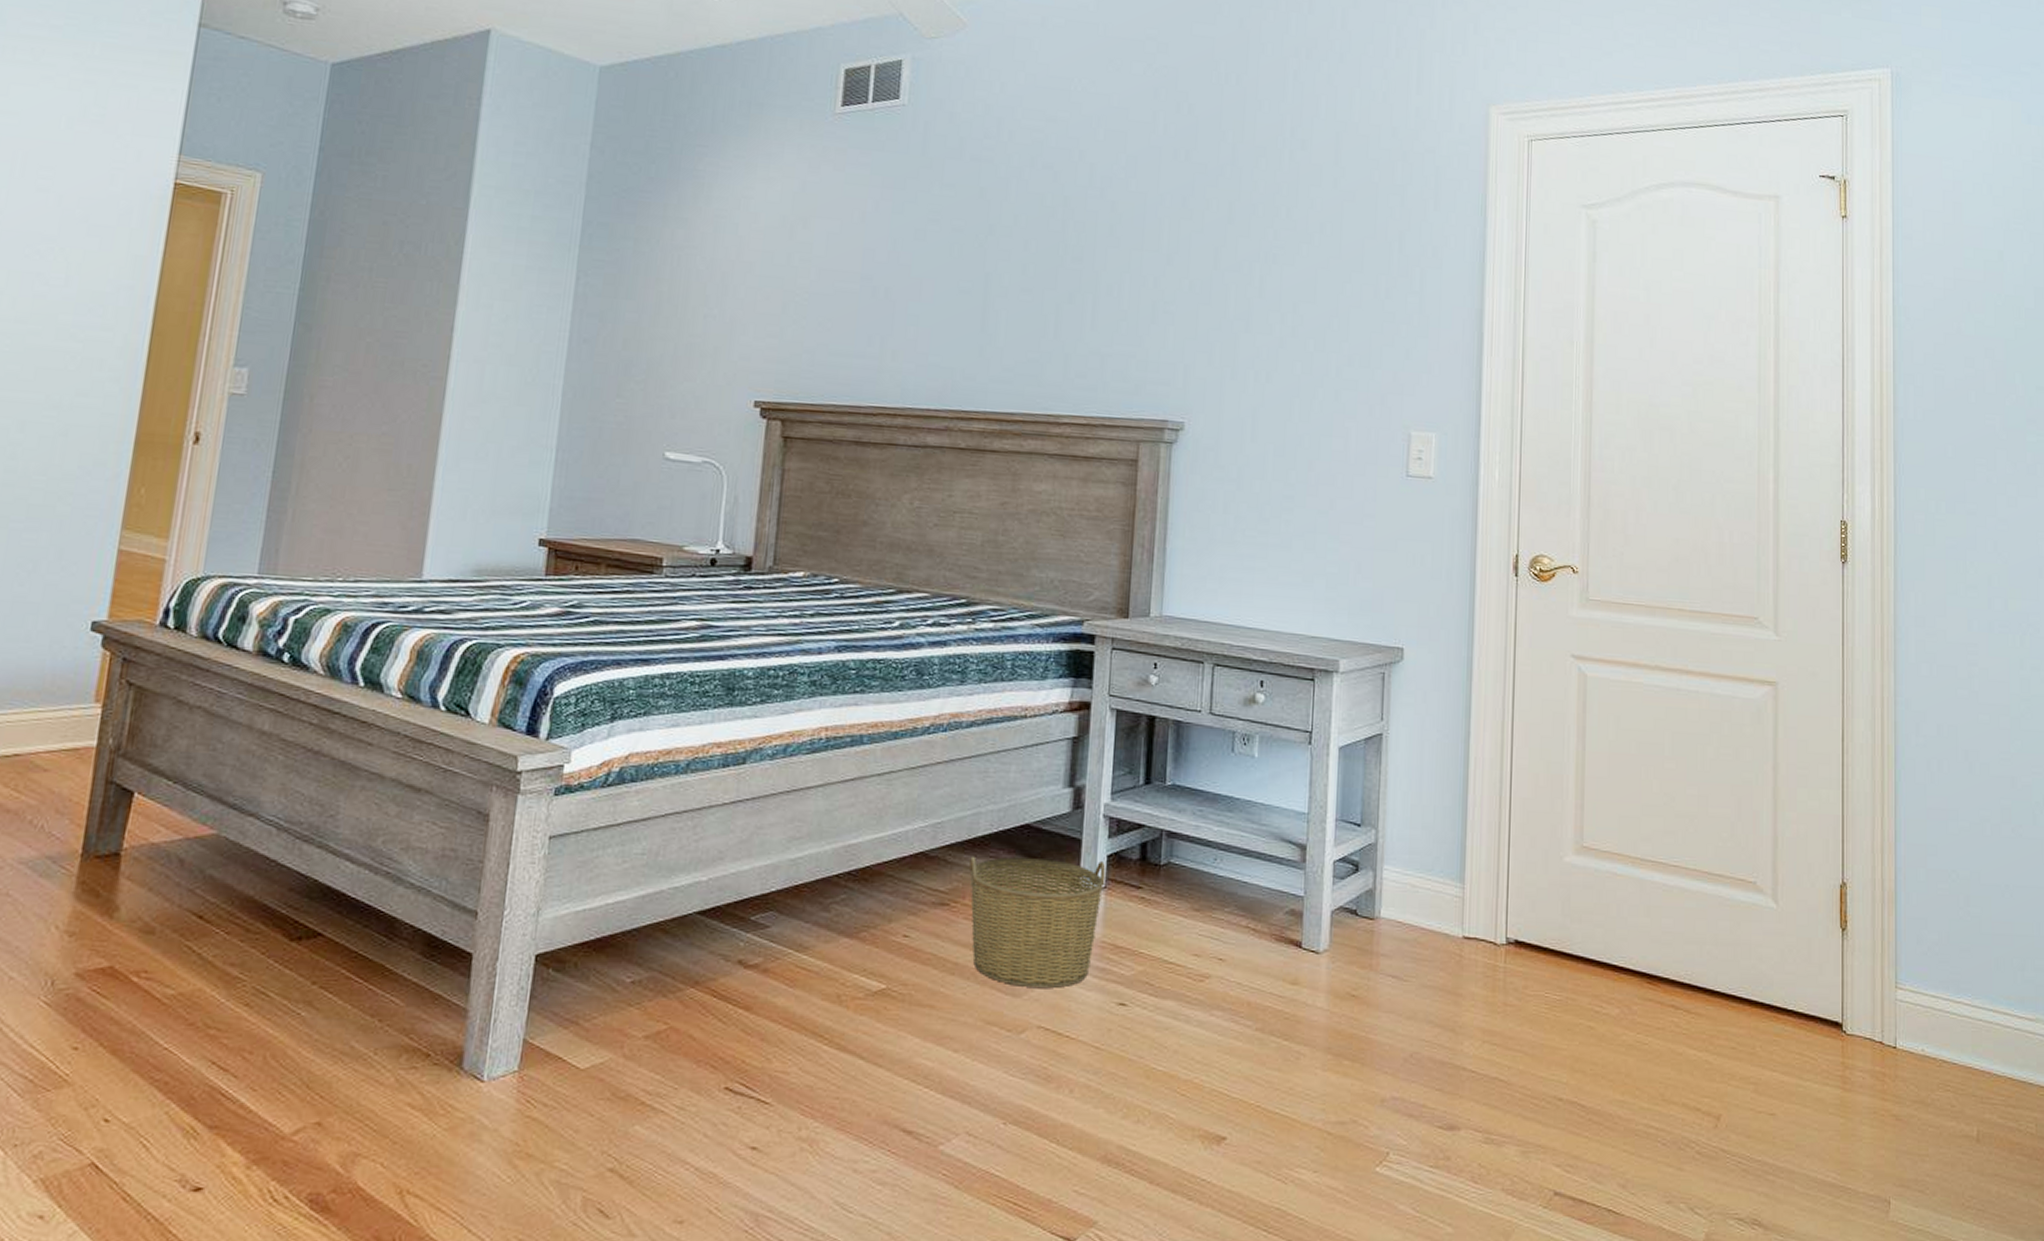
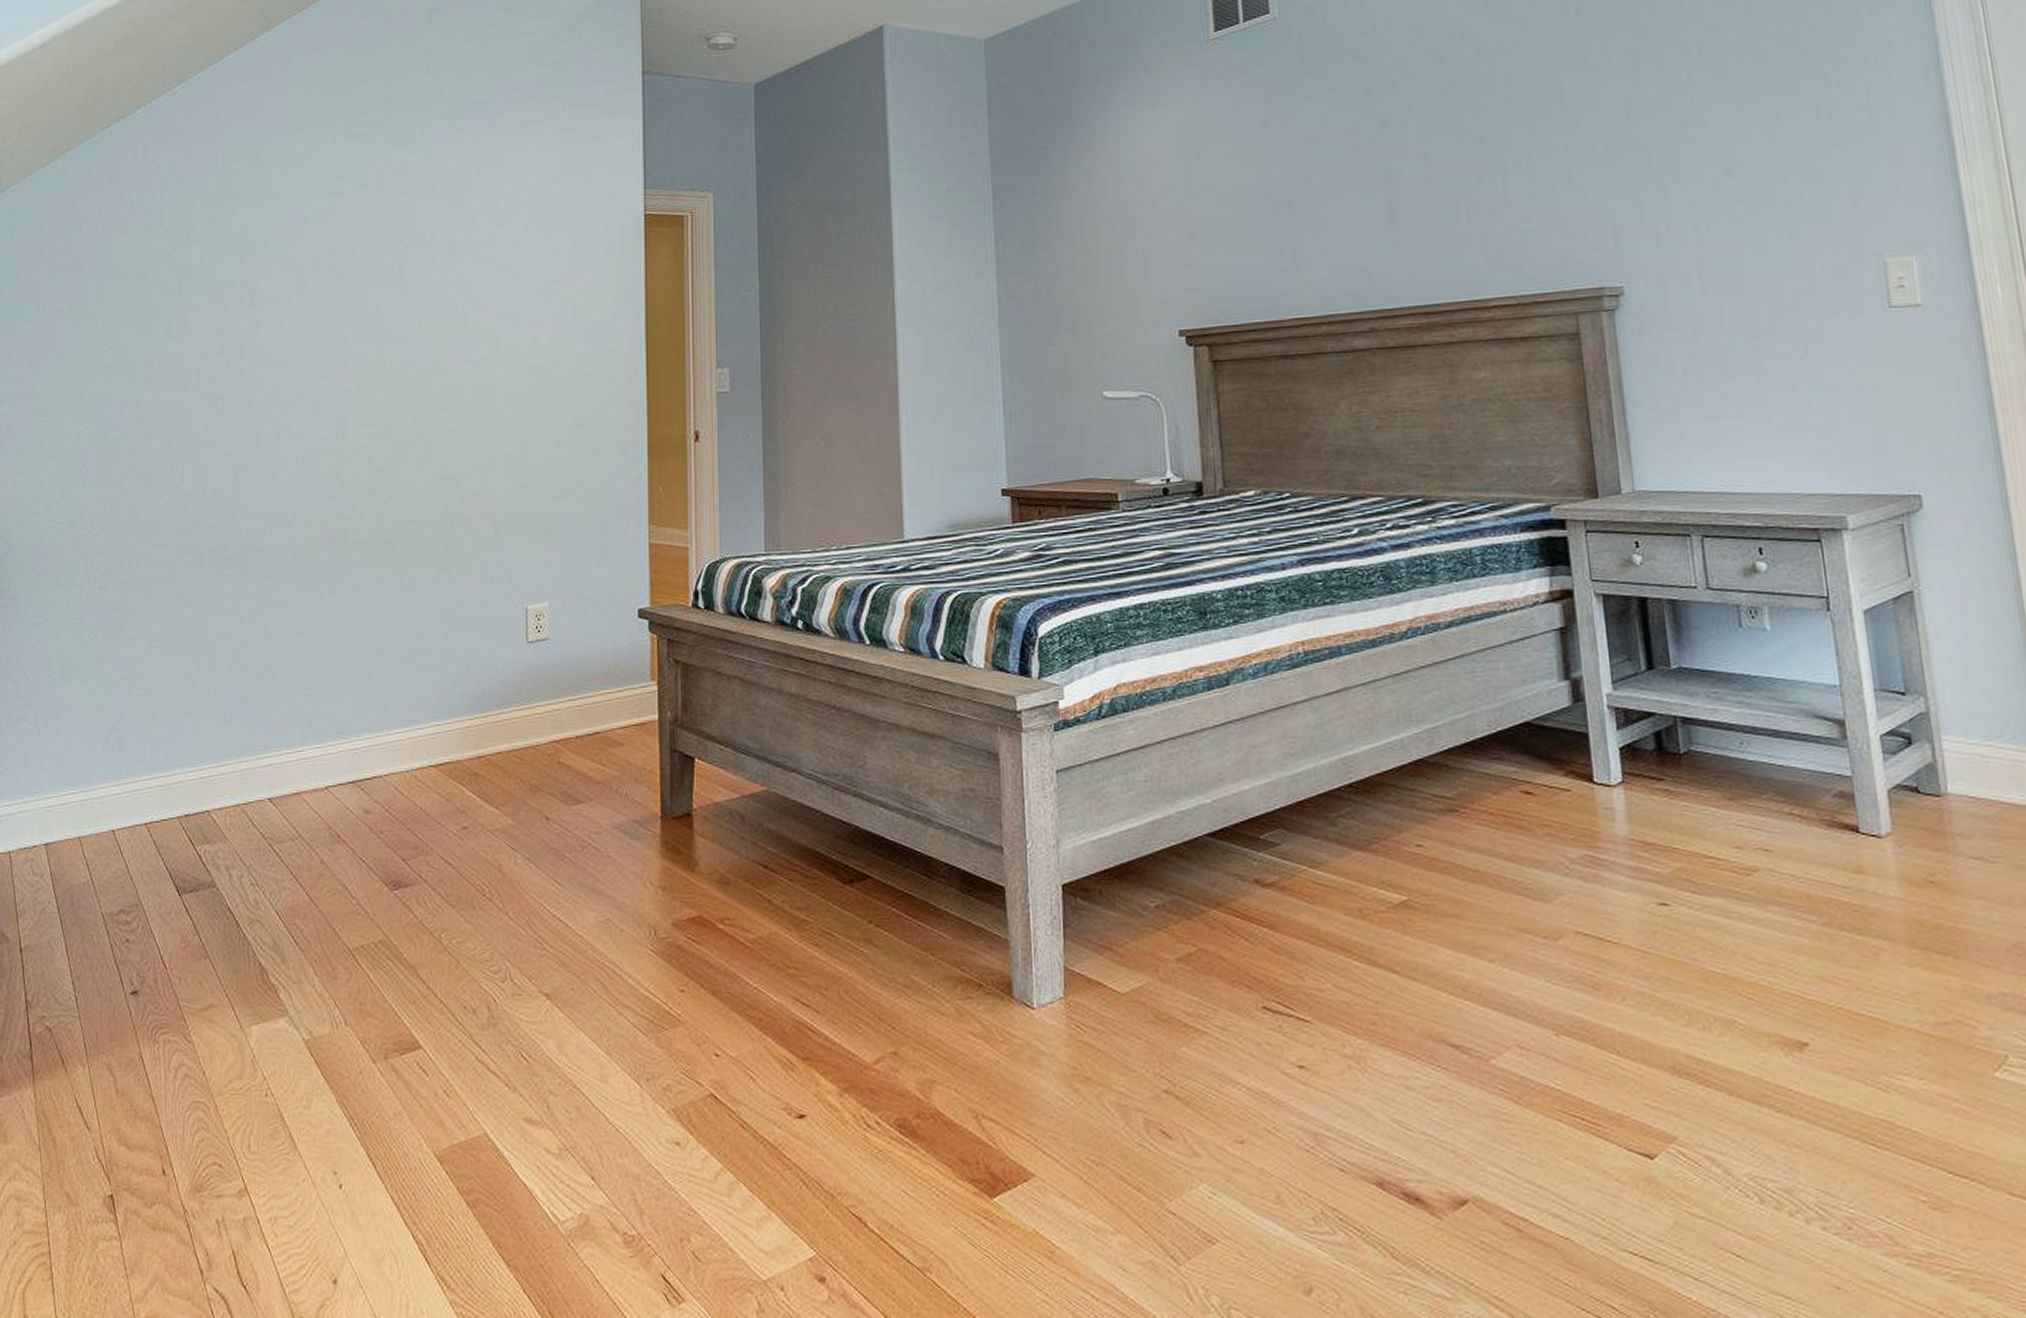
basket: present [969,855,1106,989] -> none [1472,755,1622,892]

